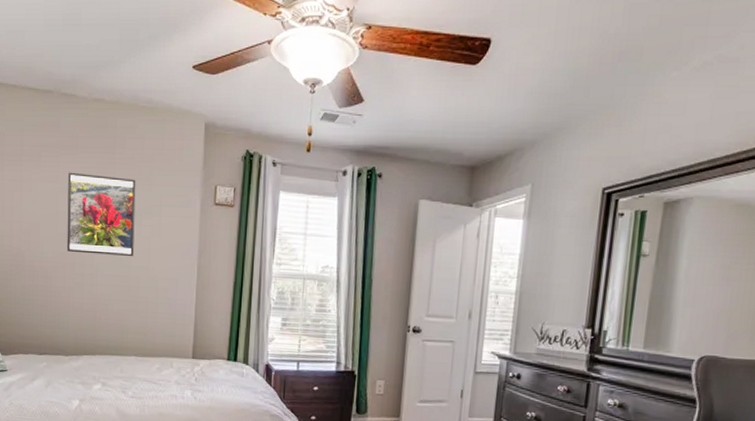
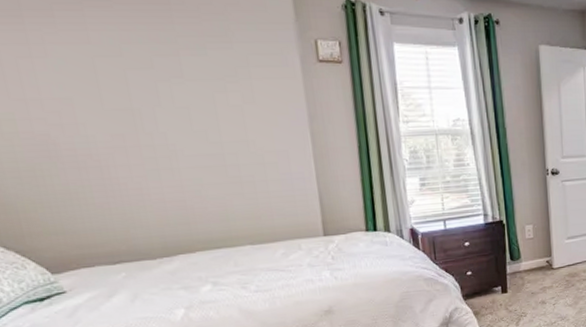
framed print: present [66,172,136,256] -> none [103,30,224,132]

